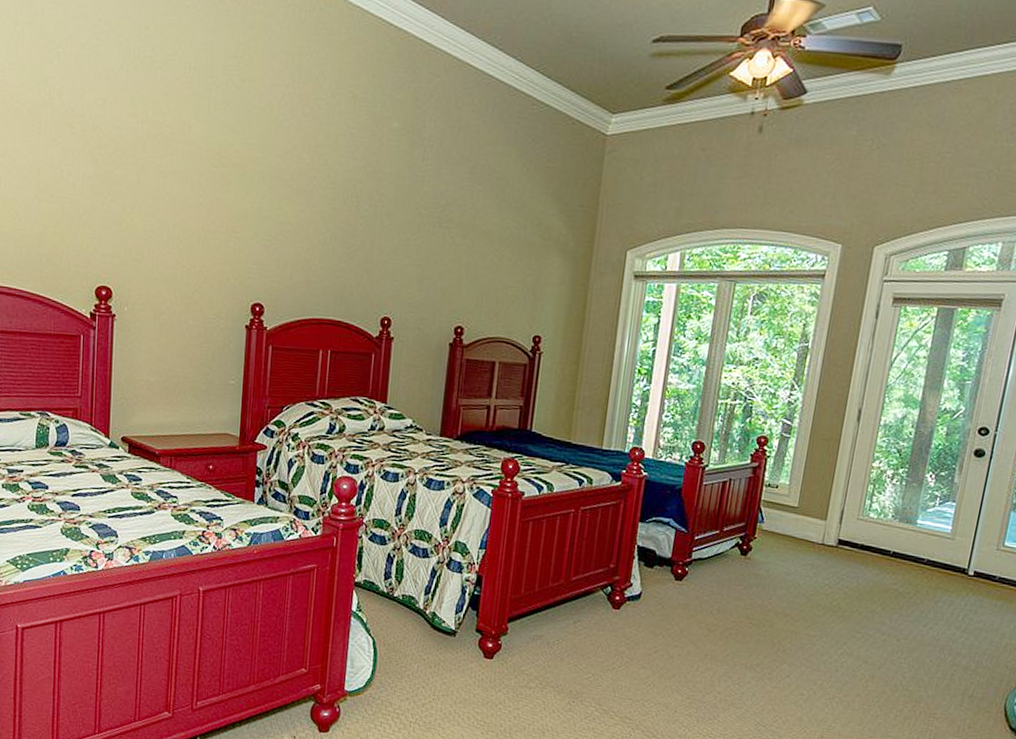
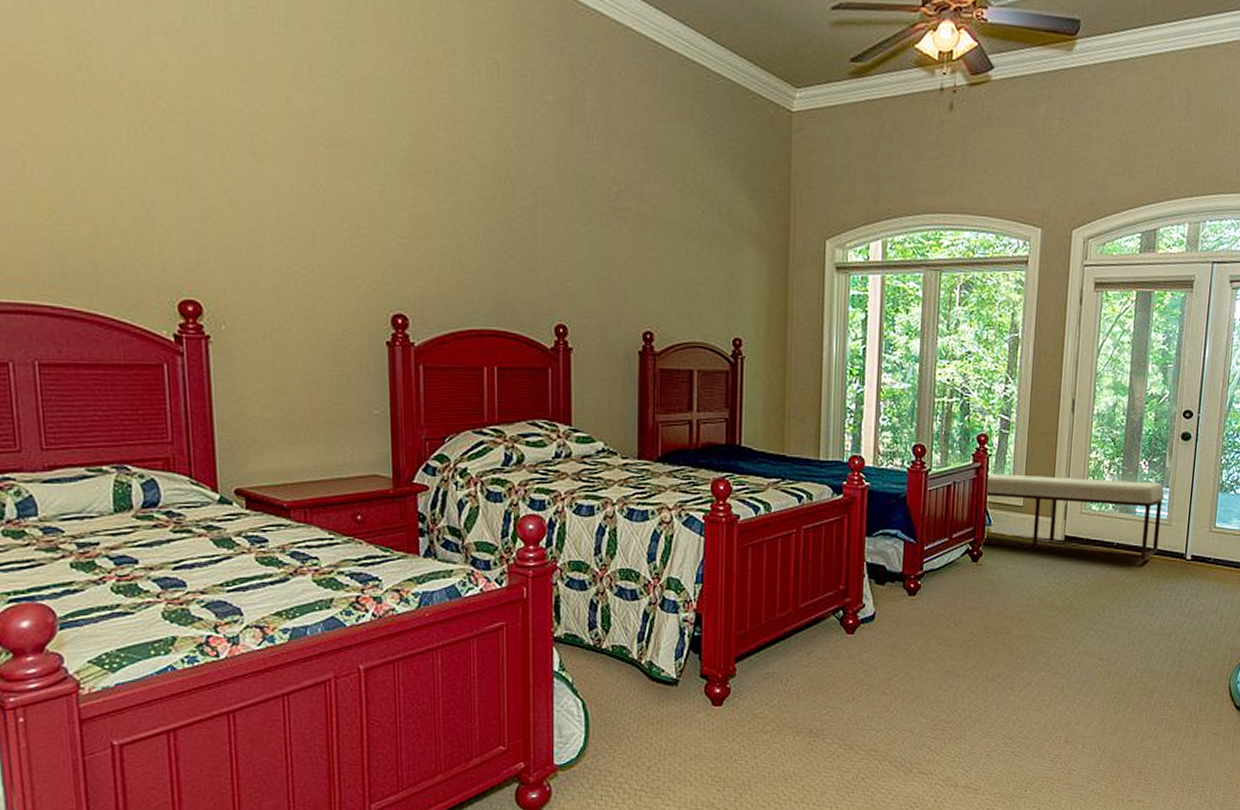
bench: none [751,473,950,571] -> present [980,473,1165,559]

